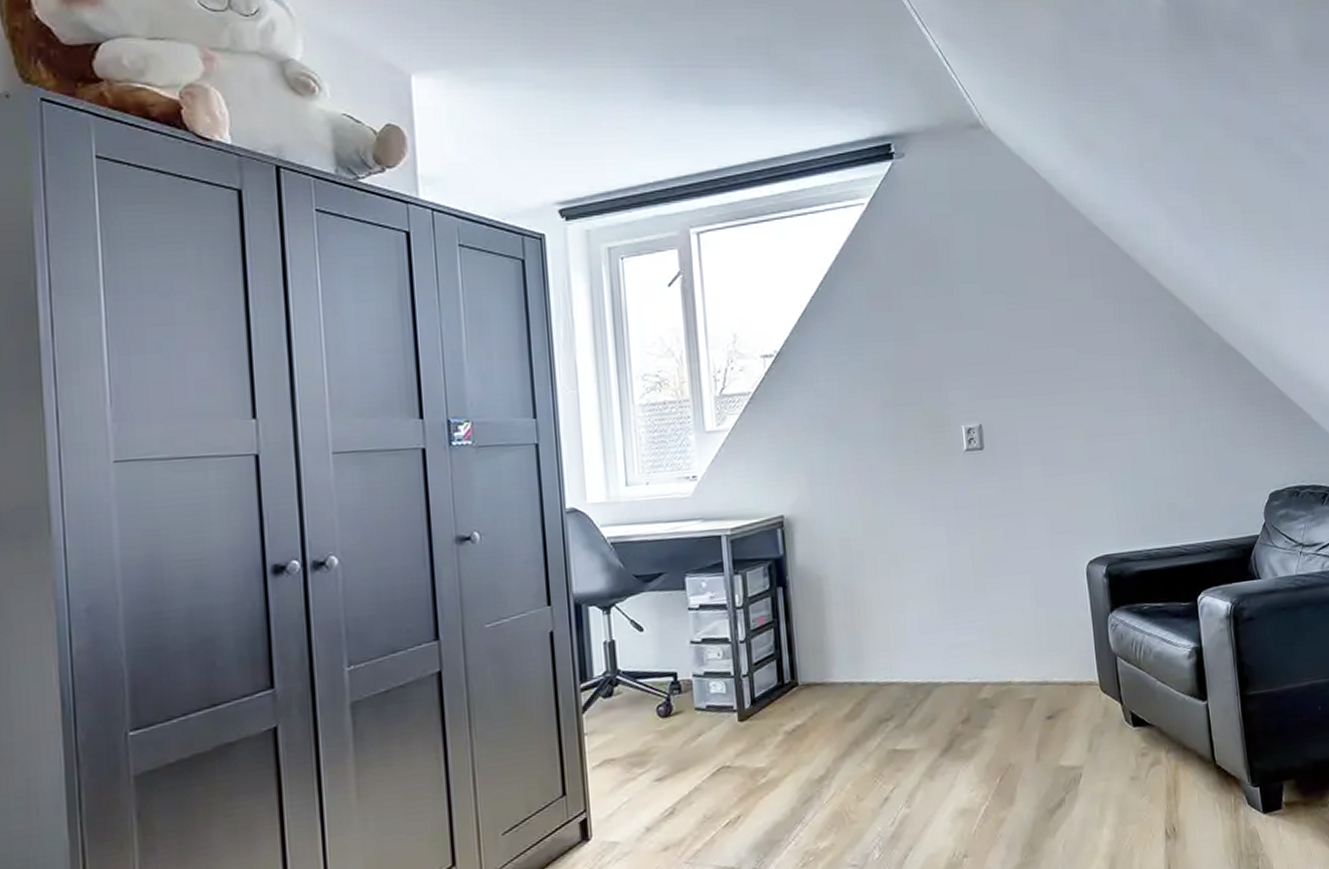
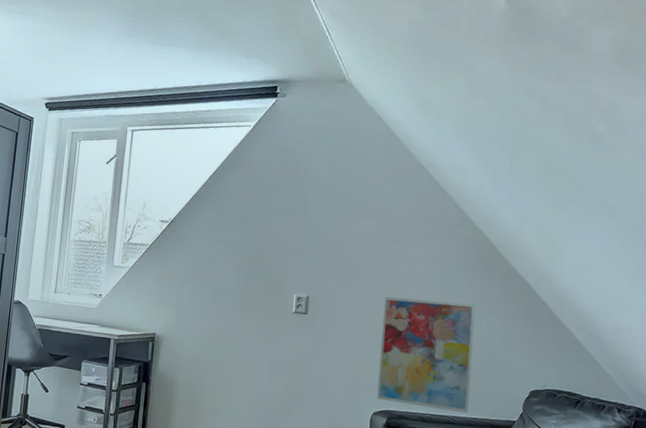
wall art: none [1077,397,1203,544] -> present [377,297,475,414]

